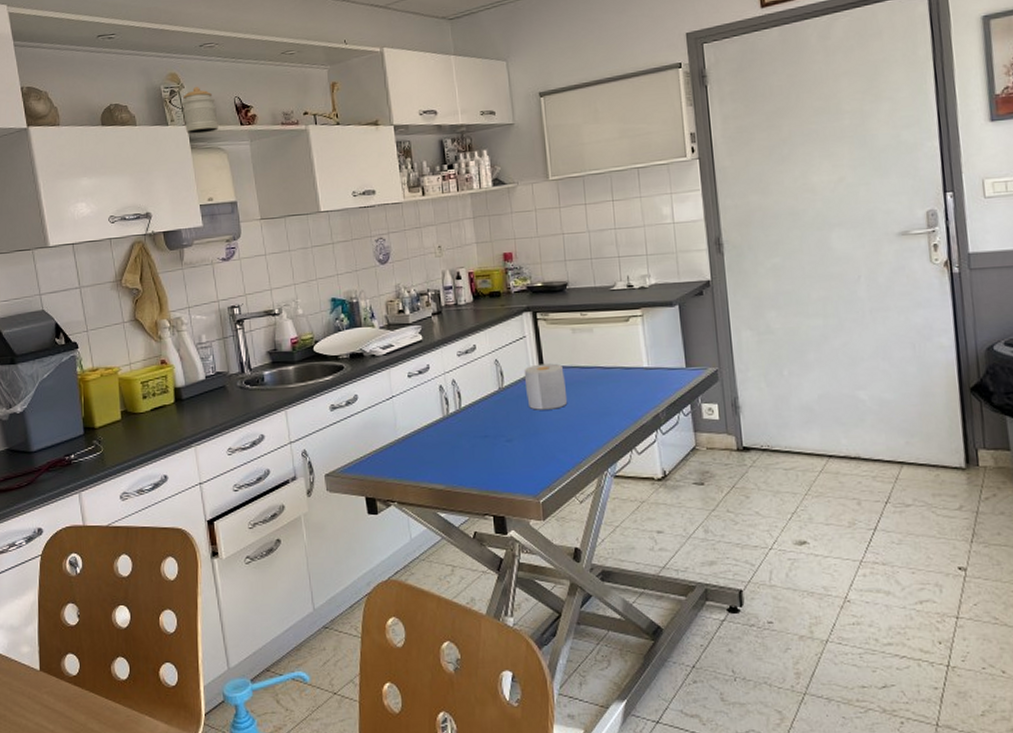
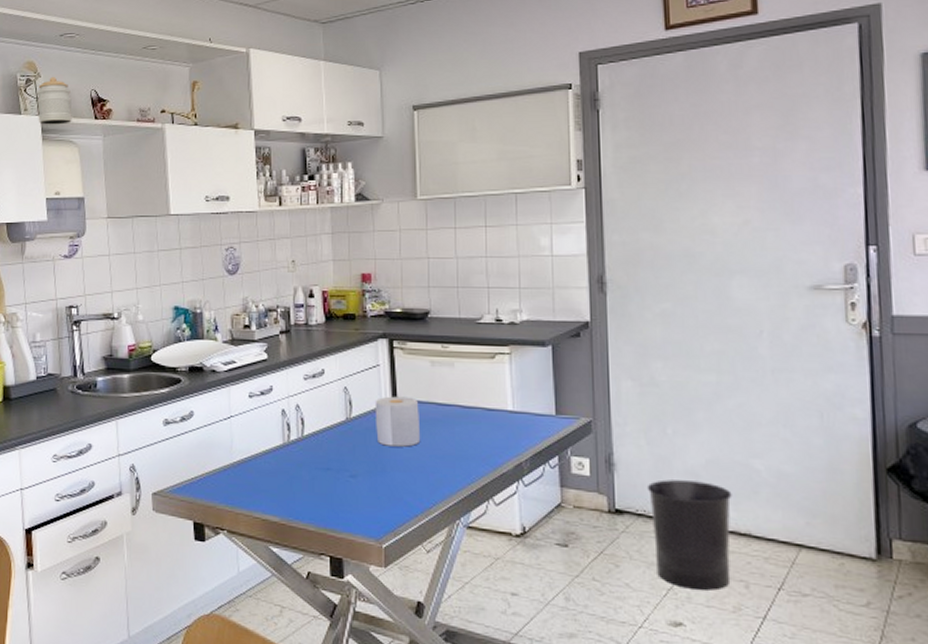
waste bin: none [769,415,845,511] -> present [646,479,732,591]

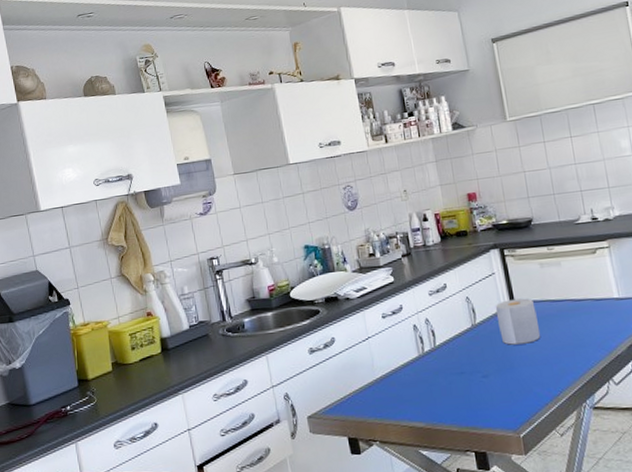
jar: present [36,77,72,125] -> none [156,55,191,99]

